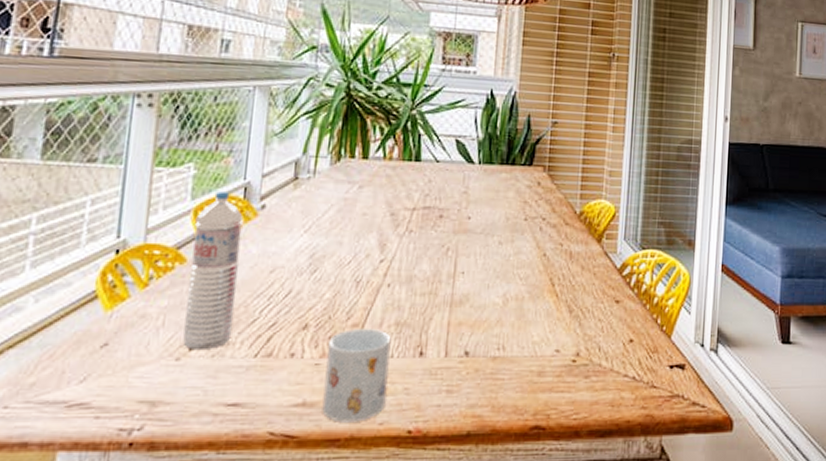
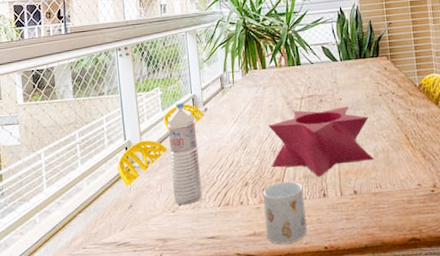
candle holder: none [349,225,504,326] -> present [268,106,374,177]

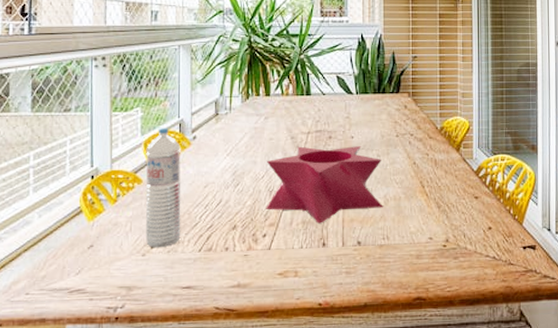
mug: present [263,181,307,244] -> none [253,226,300,299]

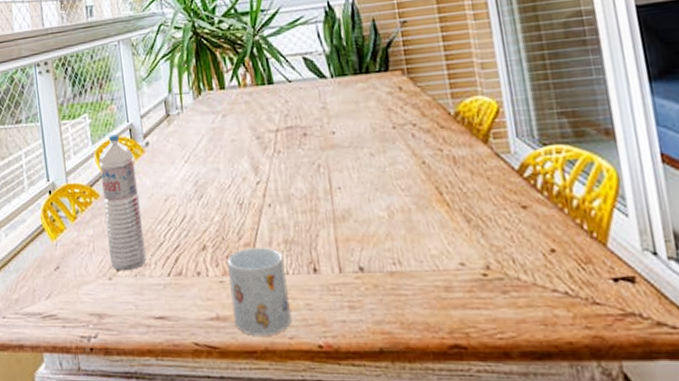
mug: none [253,226,300,299] -> present [227,246,292,336]
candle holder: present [265,146,383,224] -> none [231,143,388,243]

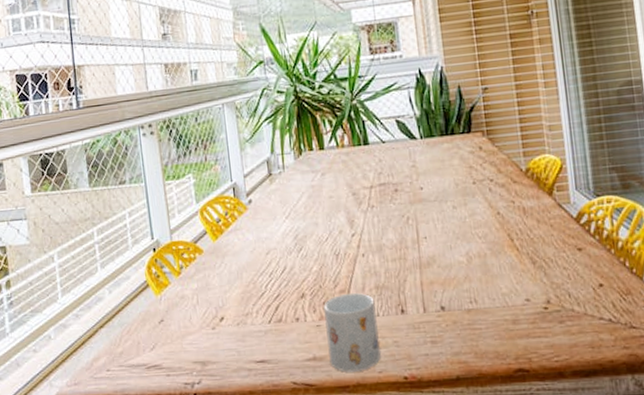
water bottle: present [98,134,146,271] -> none [202,193,248,321]

